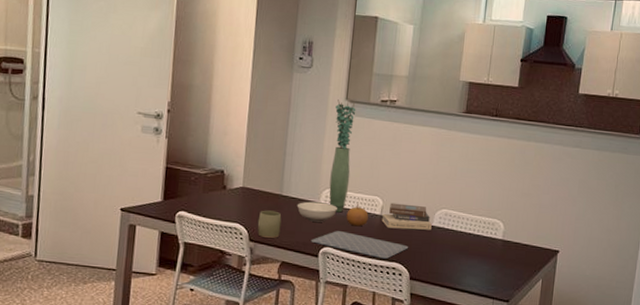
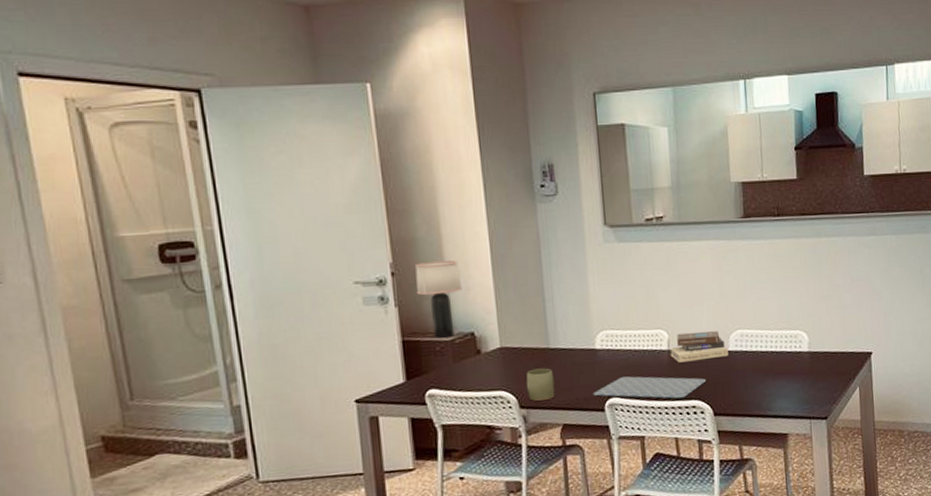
table lamp: none [184,105,222,171] -> present [415,260,462,338]
bowl: present [296,201,337,222] -> none [569,347,617,372]
vase: present [329,99,356,213] -> none [594,226,626,356]
fruit: present [346,203,369,227] -> none [629,341,655,368]

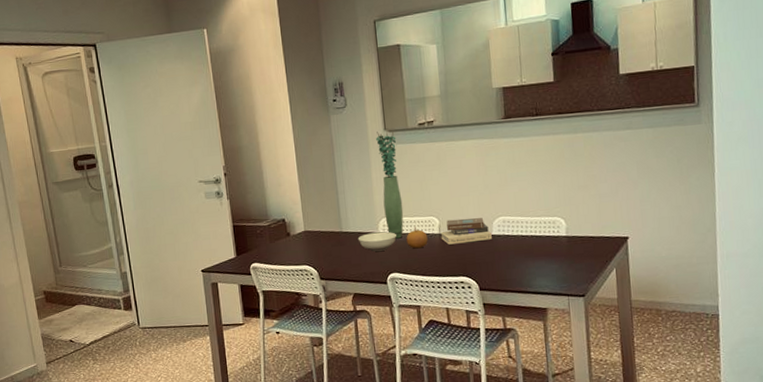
table lamp: present [415,260,462,338] -> none [241,162,275,224]
mug: present [525,368,555,402] -> none [324,247,347,275]
bowl: none [569,347,617,372] -> present [357,231,397,252]
placemat: present [592,376,707,399] -> none [377,255,473,276]
vase: none [594,226,626,356] -> present [376,131,404,239]
fruit: none [629,341,655,368] -> present [406,226,428,249]

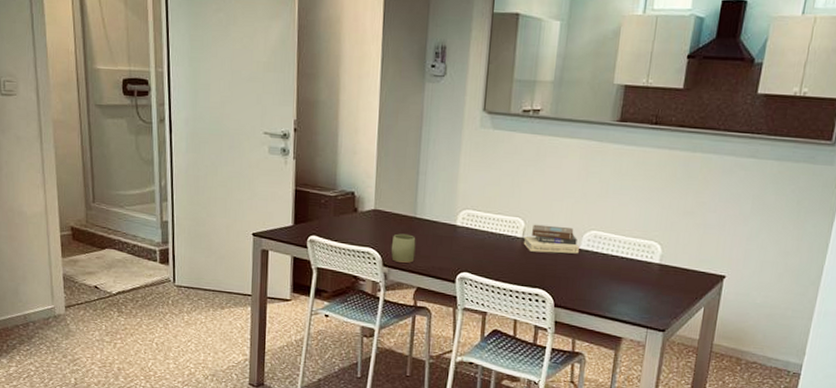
mug: none [324,247,347,275] -> present [391,233,416,264]
bowl: present [357,231,397,252] -> none [431,224,475,246]
vase: present [376,131,404,239] -> none [466,111,495,236]
fruit: present [406,226,428,249] -> none [485,225,509,251]

